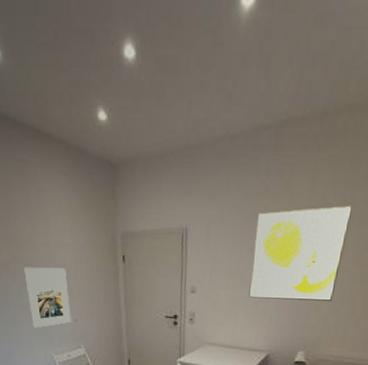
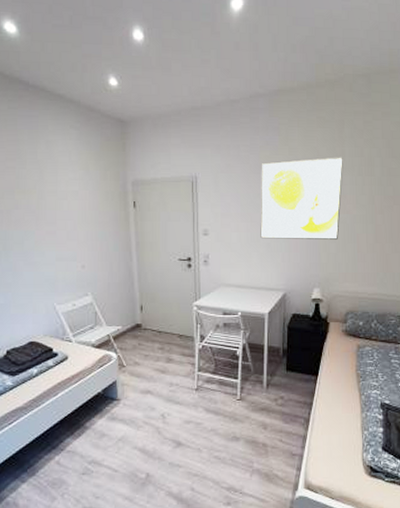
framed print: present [24,267,71,328] -> none [27,214,78,277]

